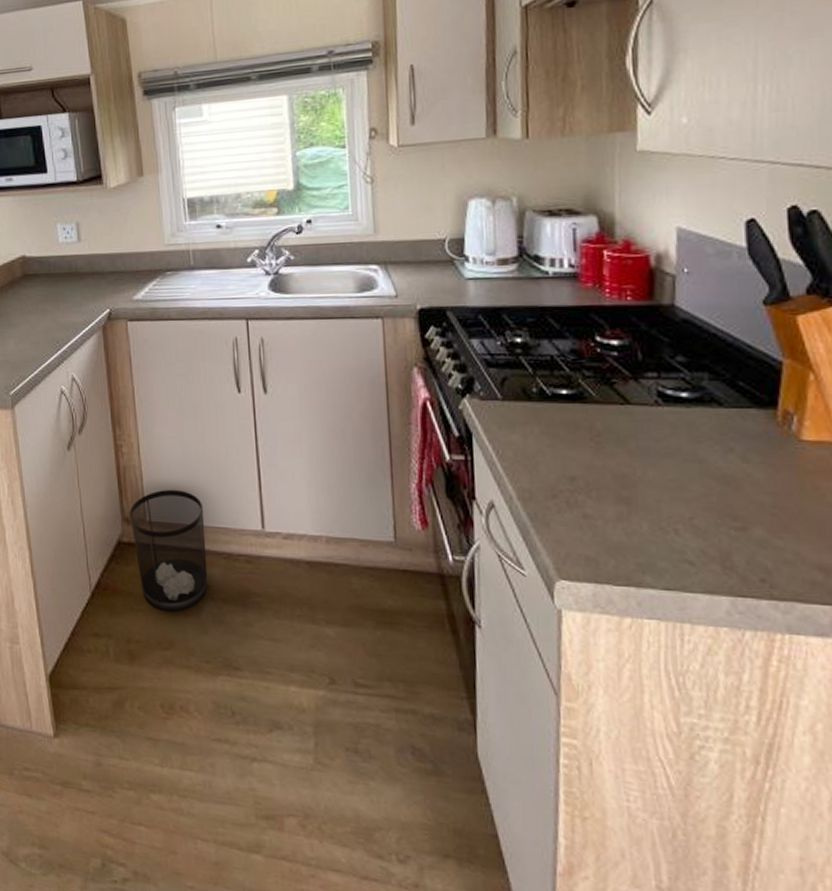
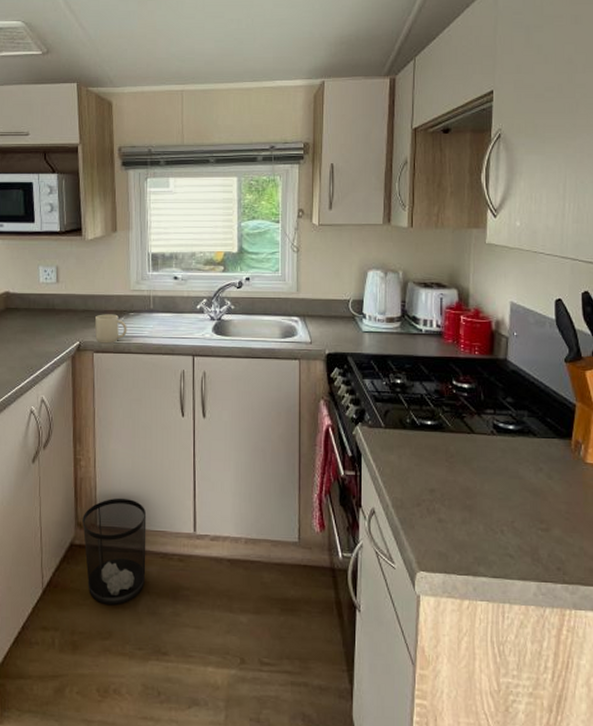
mug: none [126,274,165,310] -> present [95,314,127,344]

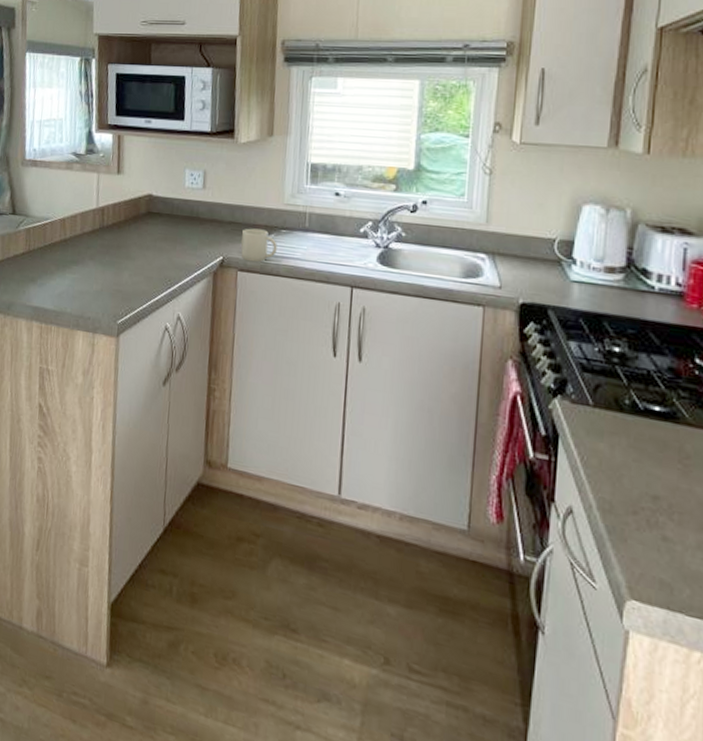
waste bin: present [82,498,147,605] -> none [211,439,284,562]

